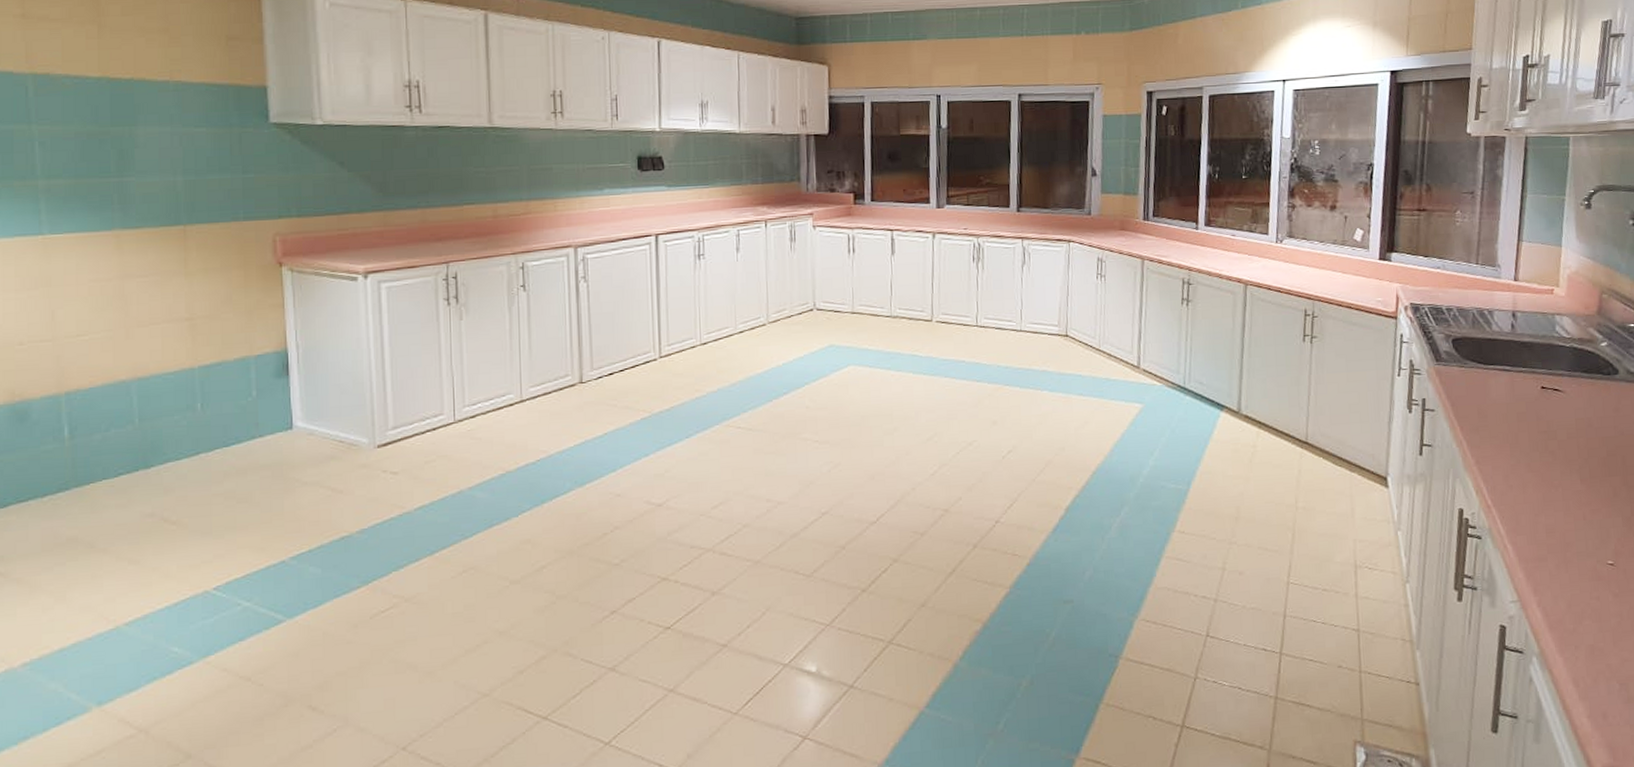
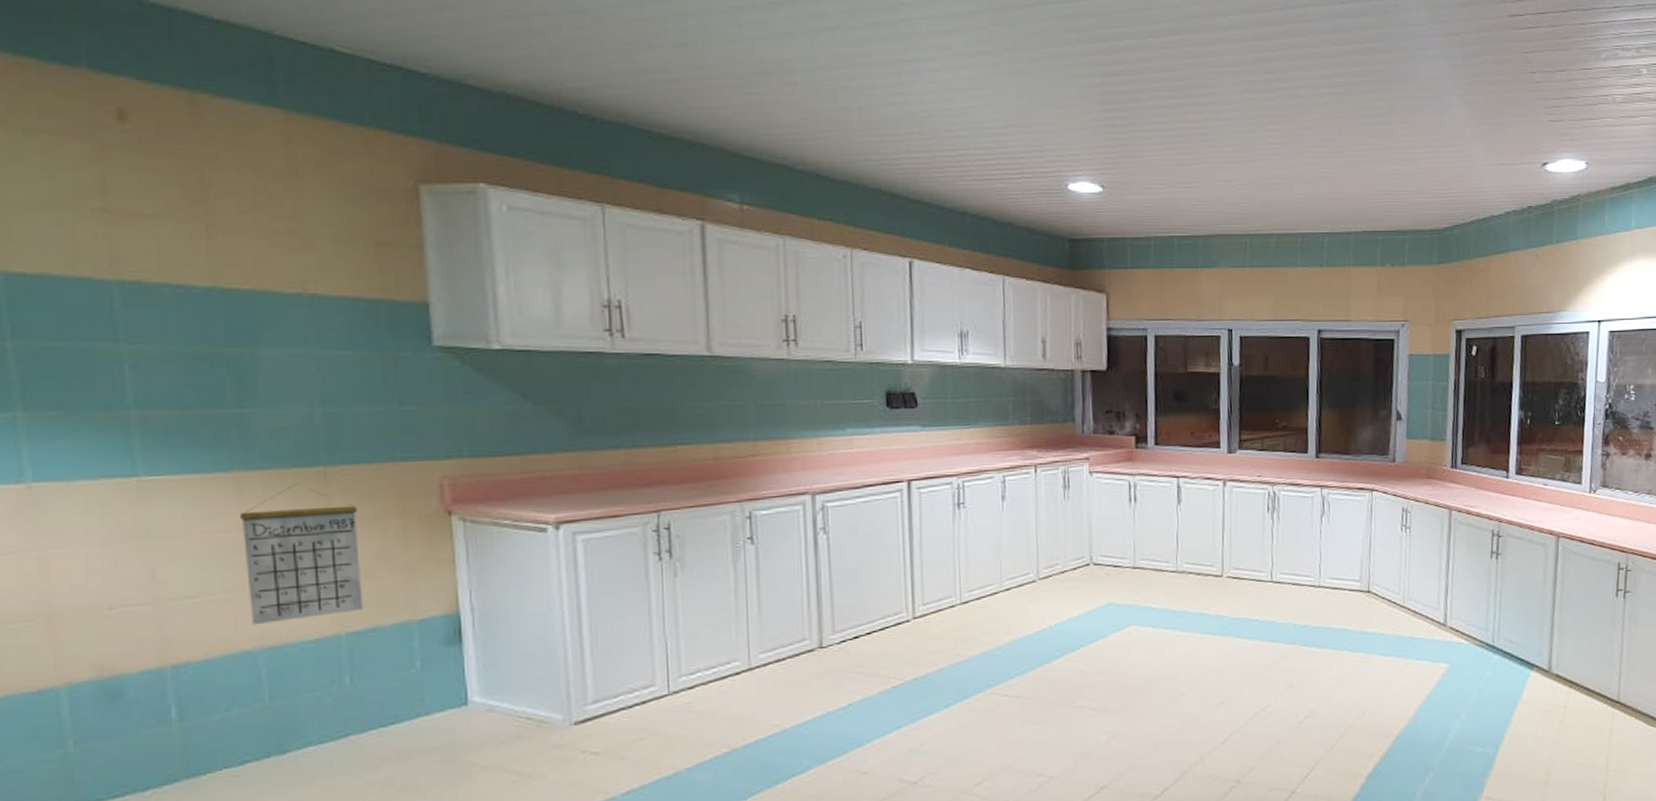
calendar: none [120,241,212,360] -> present [241,484,364,626]

